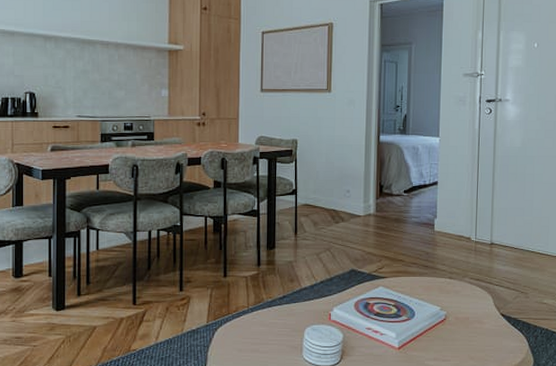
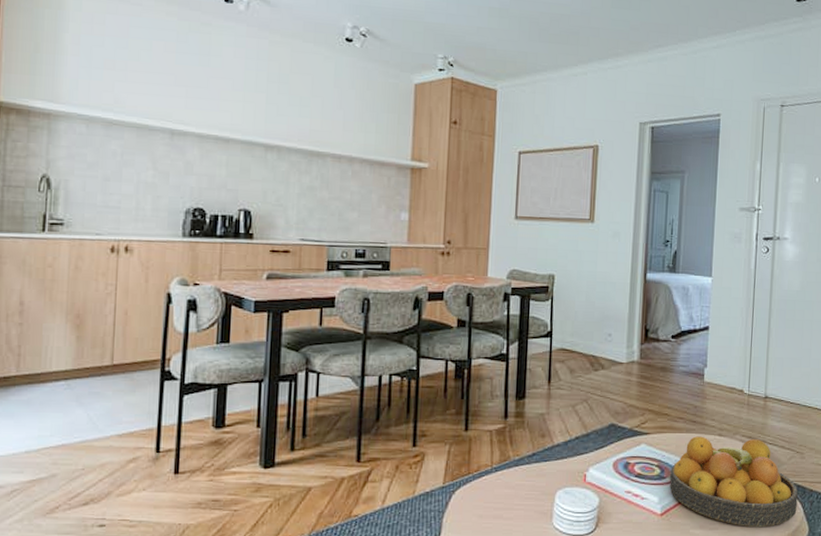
fruit bowl: none [406,279,524,358] -> present [670,436,799,527]

